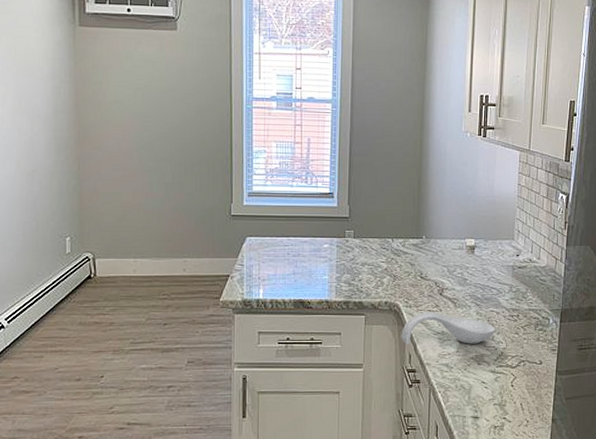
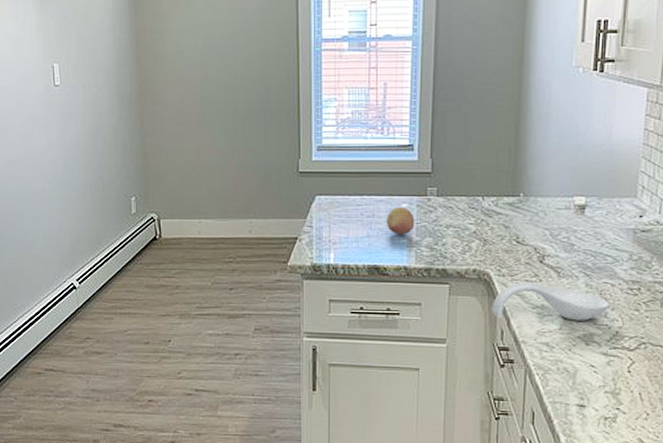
fruit: none [309,248,335,272] -> present [386,207,415,235]

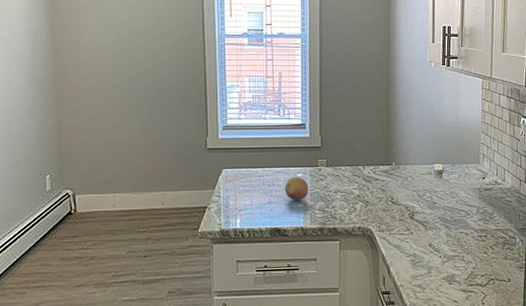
spoon rest: present [491,282,610,321] -> none [374,235,465,268]

